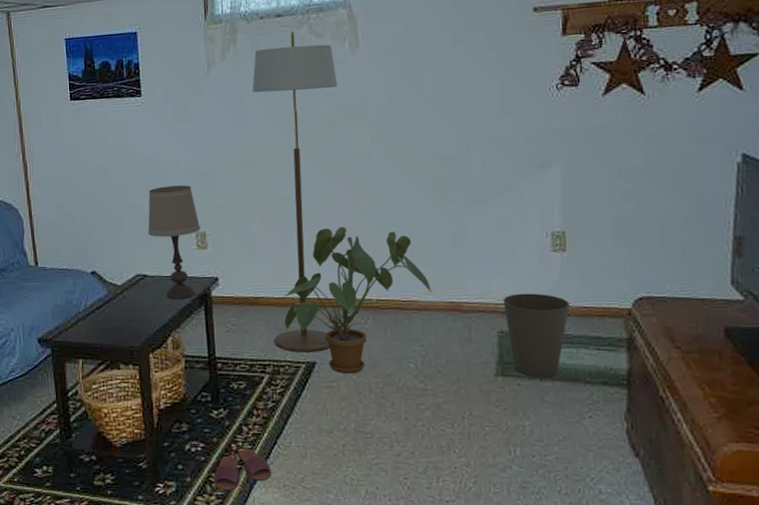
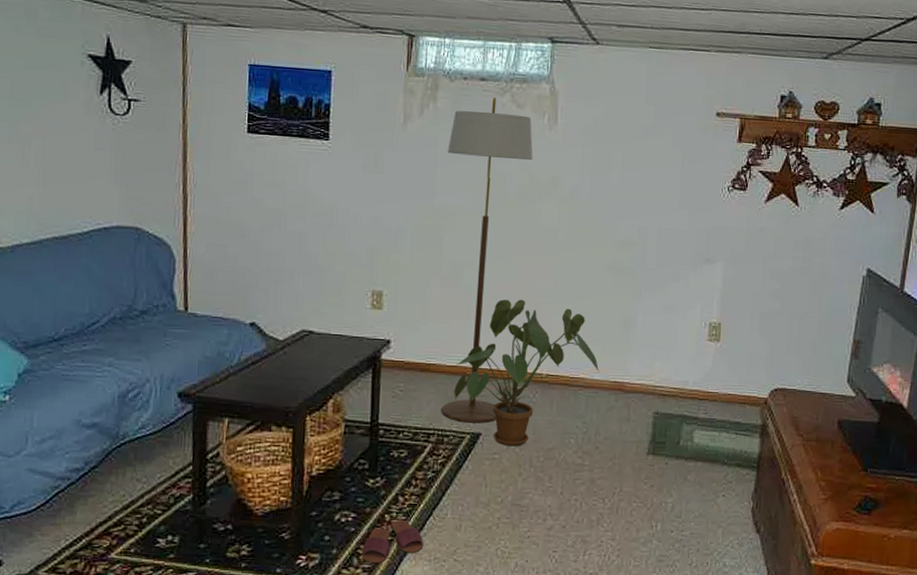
table lamp: present [148,185,201,299] -> none [319,239,378,360]
trash bin: present [503,293,570,377] -> none [661,377,718,457]

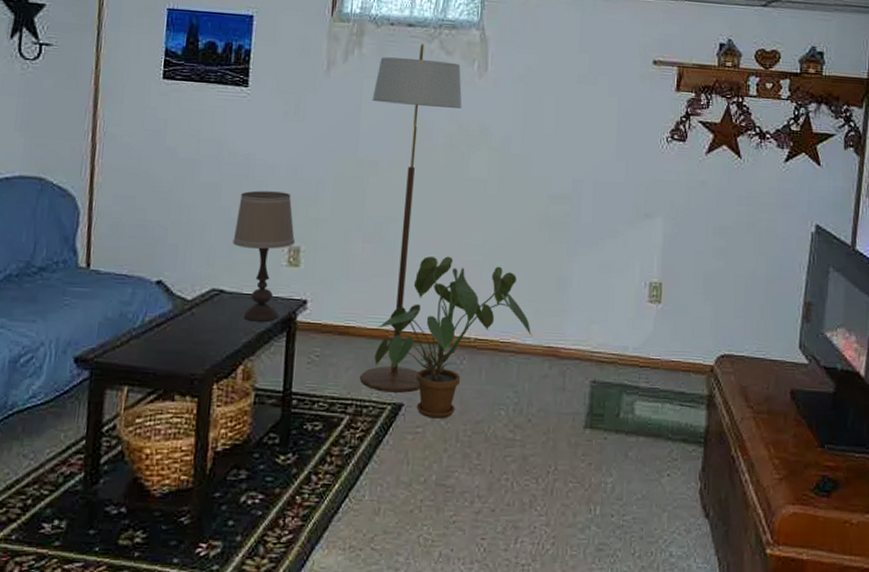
table lamp: none [319,239,378,360] -> present [233,190,296,322]
slippers: present [362,519,423,564] -> none [269,501,338,553]

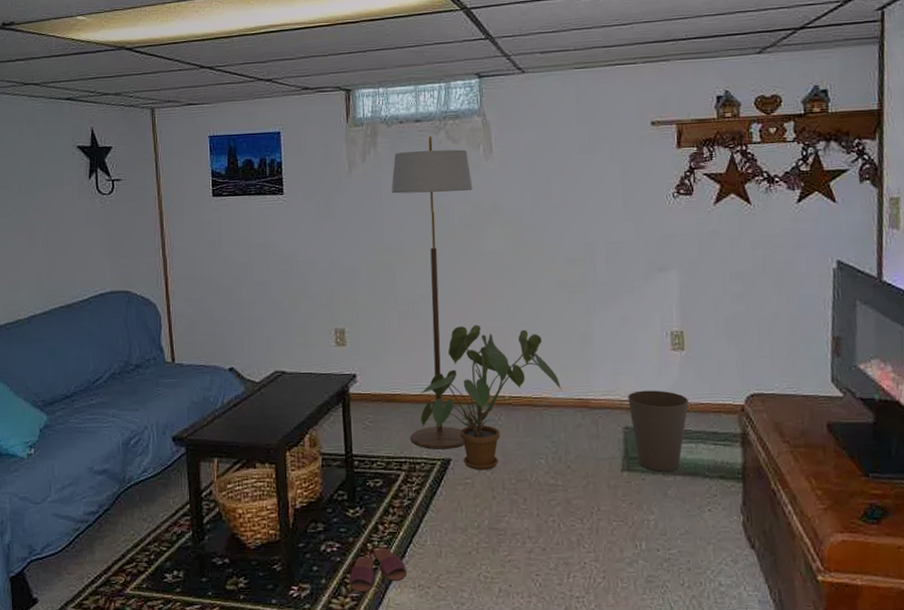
table lamp: present [233,190,296,322] -> none [287,282,340,396]
slippers: none [269,501,338,553] -> present [349,547,406,593]
trash bin: none [598,342,660,432] -> present [627,390,689,472]

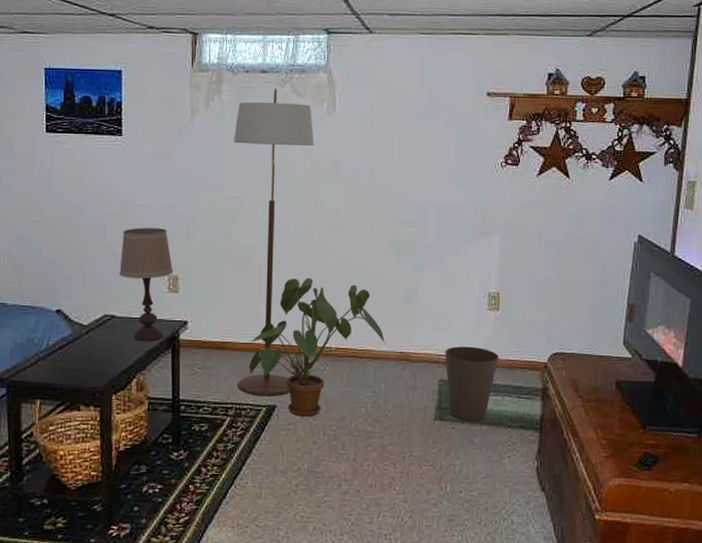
table lamp: none [287,282,340,396] -> present [119,228,174,341]
slippers: present [349,547,406,593] -> none [169,489,226,532]

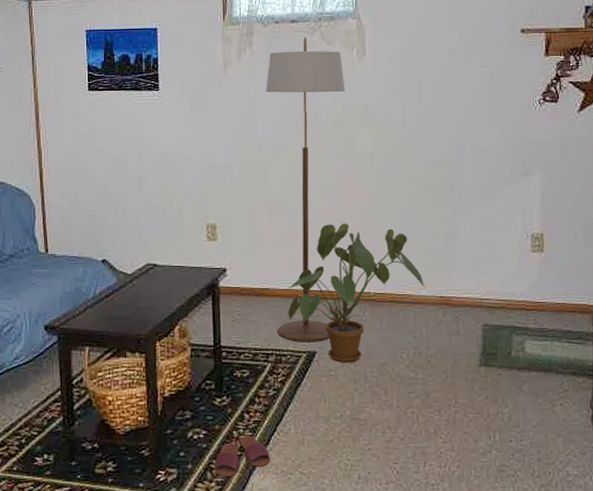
table lamp: present [119,228,174,341] -> none [160,178,212,289]
slippers: none [169,489,226,532] -> present [214,435,270,478]
trash bin: present [445,346,499,421] -> none [488,290,545,367]

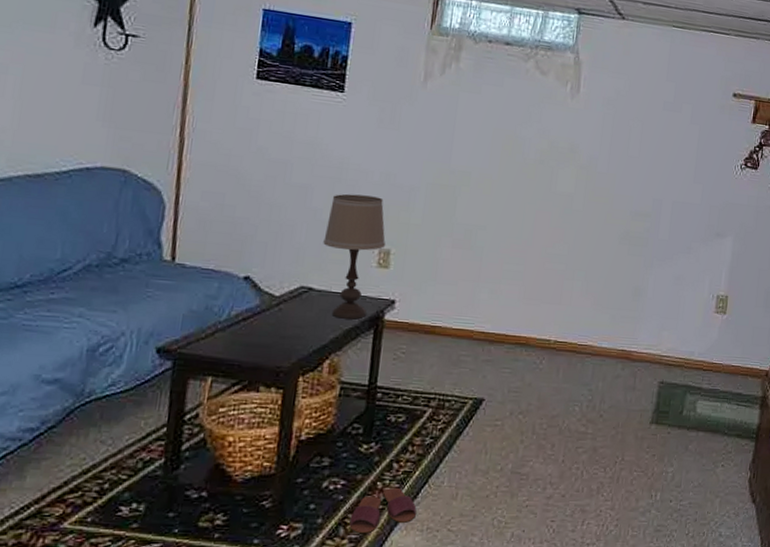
table lamp: none [160,178,212,289] -> present [323,193,386,320]
floor lamp: present [265,36,346,342] -> none [444,61,554,389]
house plant: present [287,223,426,363] -> none [458,264,608,413]

